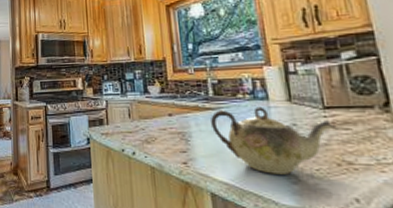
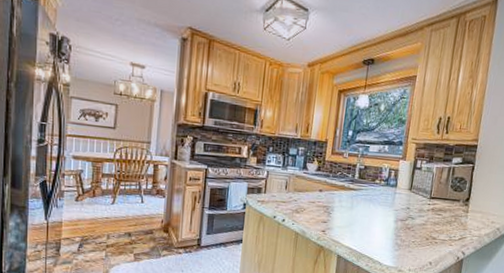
teapot: present [211,106,340,175] -> none [350,191,435,244]

